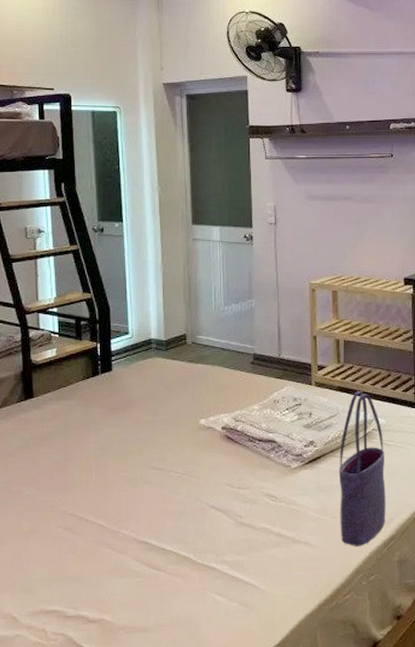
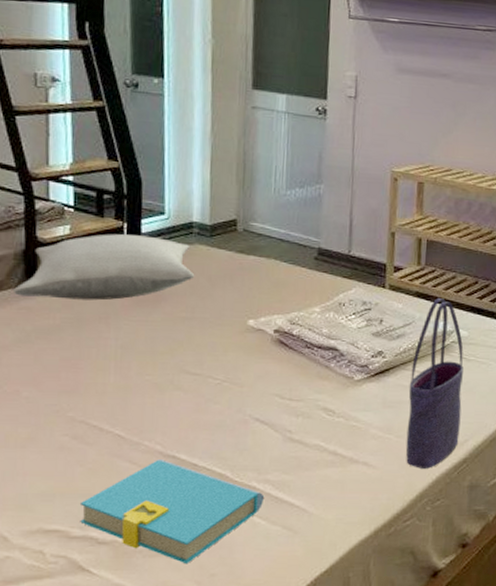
pillow: none [15,353,155,411] -> present [14,234,195,301]
book: none [72,545,222,639] -> present [79,460,263,564]

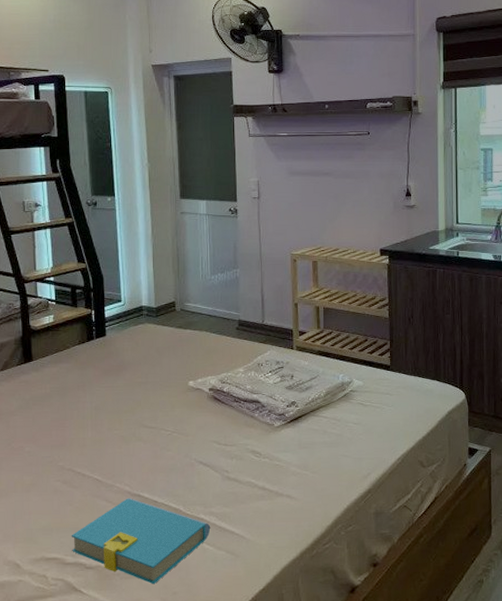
pillow: present [14,234,195,301] -> none [16,319,147,373]
tote bag: present [405,298,464,469] -> none [318,355,363,499]

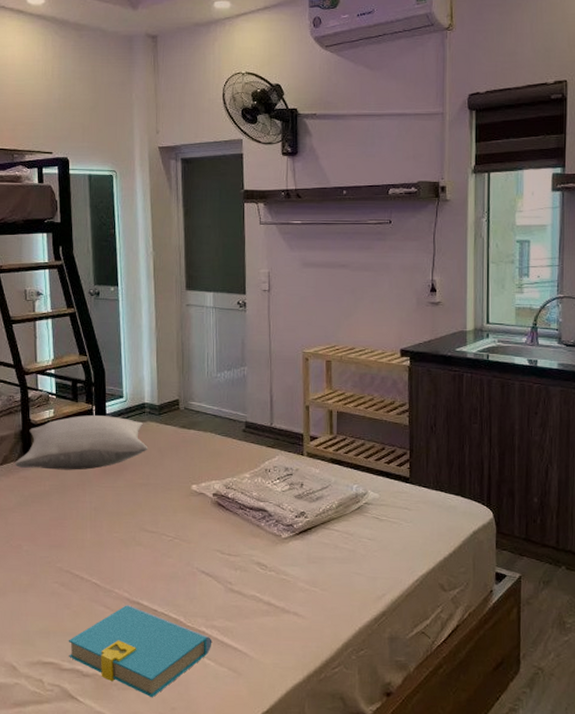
pillow: none [16,319,147,373] -> present [15,415,148,470]

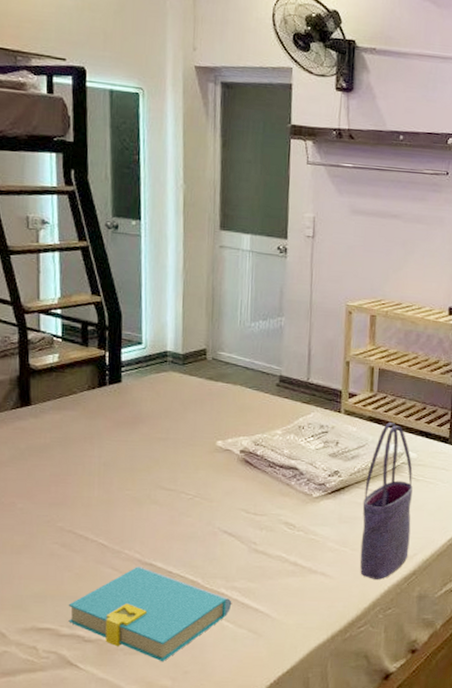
pillow: present [15,415,148,470] -> none [10,362,169,422]
tote bag: none [329,464,378,620] -> present [360,423,413,580]

